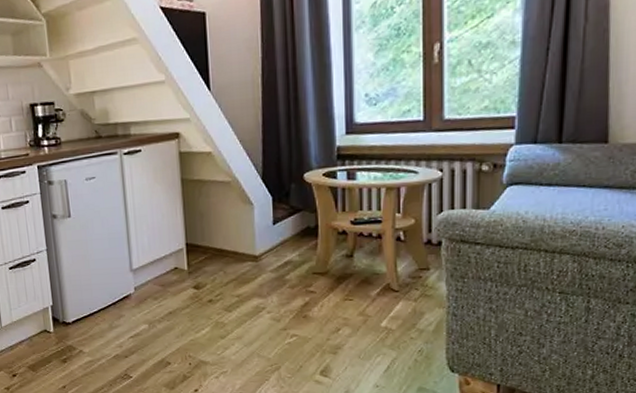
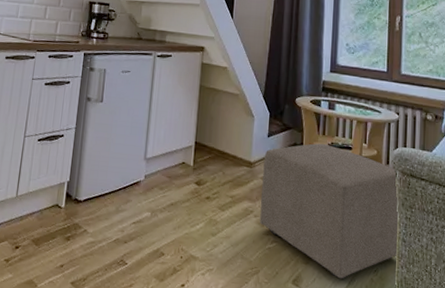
ottoman: none [271,221,448,364] -> present [260,143,399,279]

